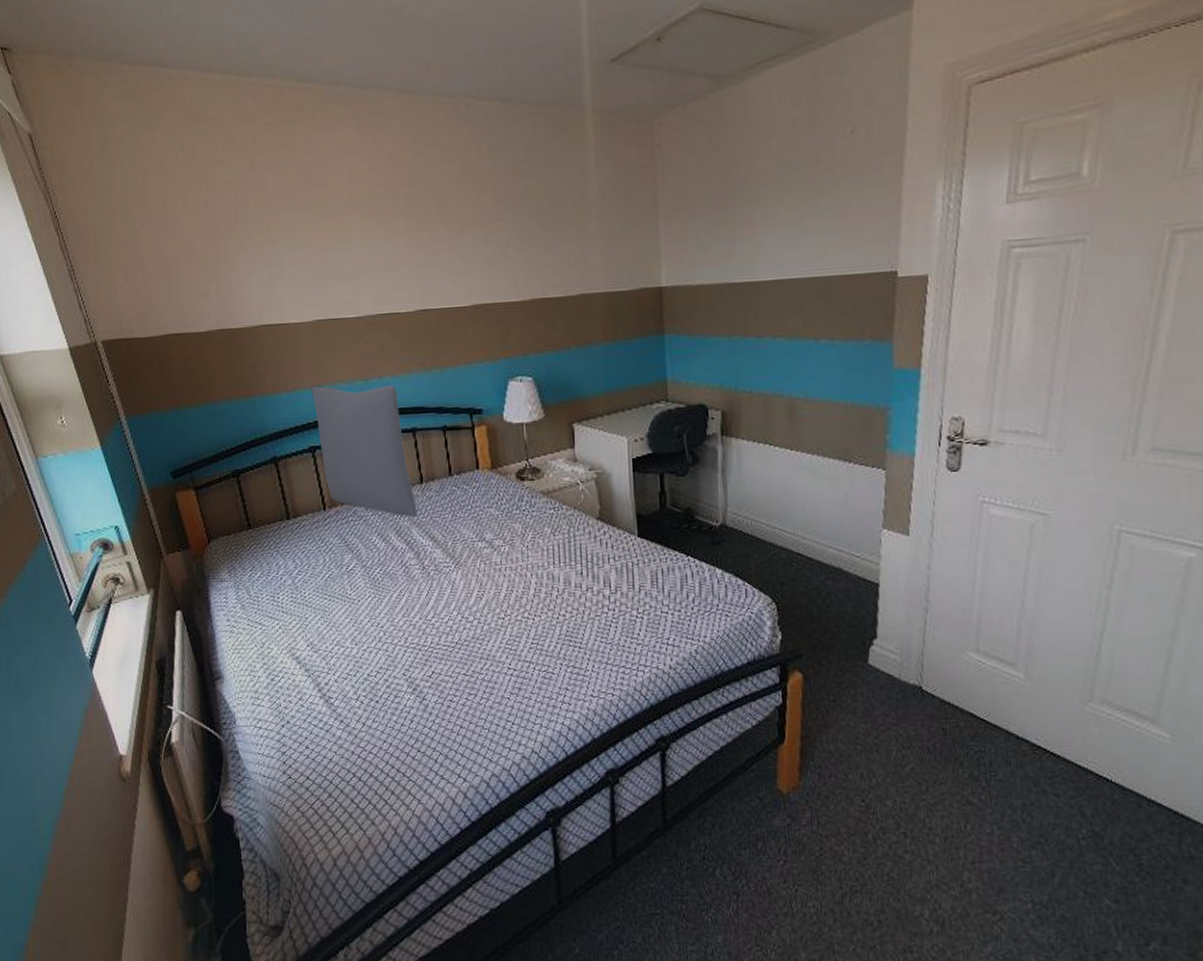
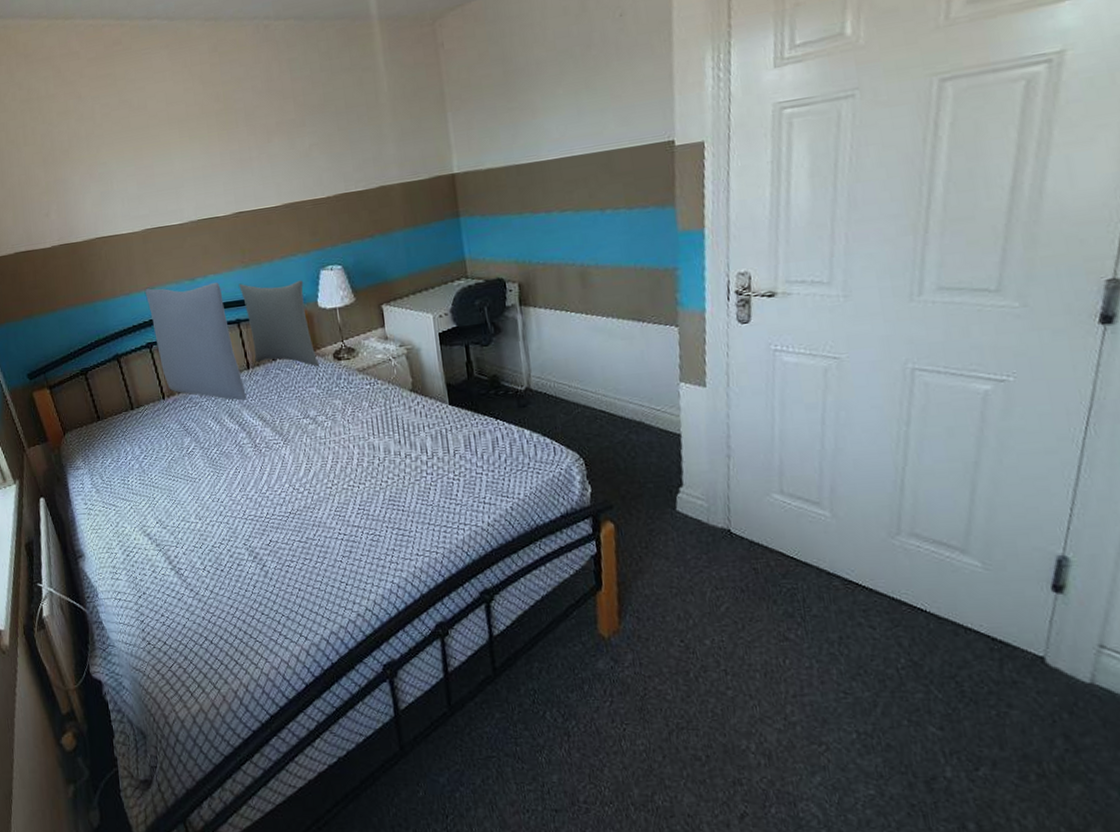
pillow: none [417,388,500,485] -> present [239,280,319,366]

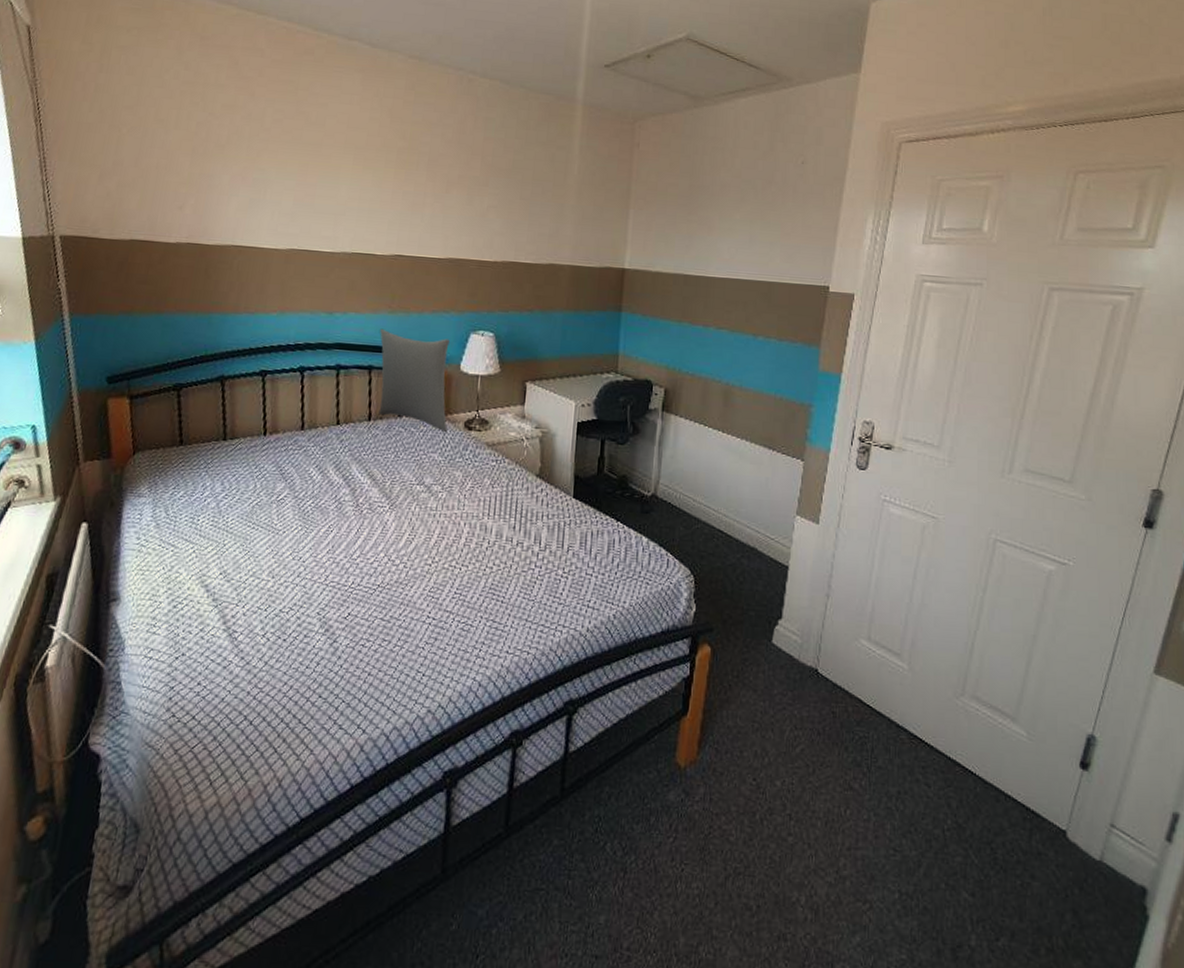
pillow: present [145,283,247,401] -> none [271,312,361,453]

